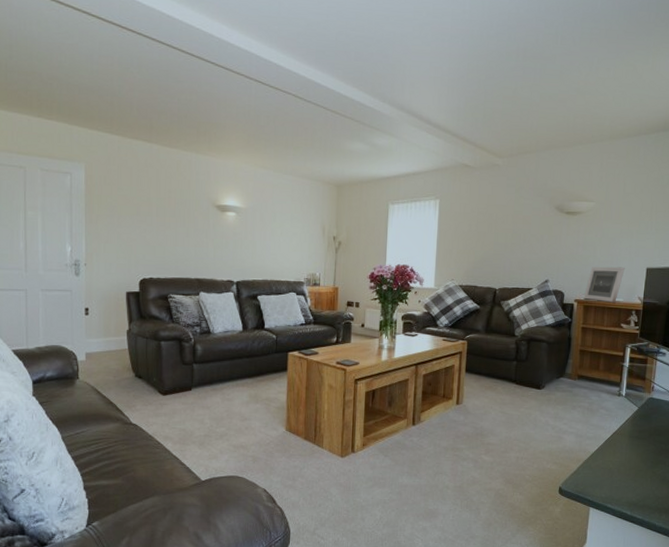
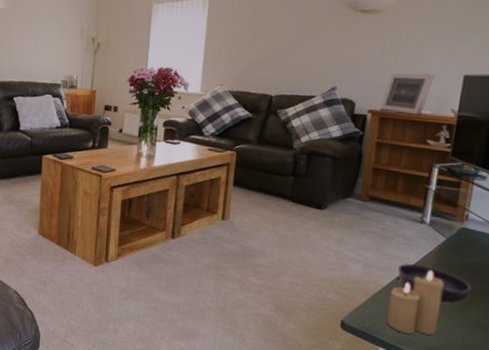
candle: none [595,436,638,493] -> present [387,270,444,335]
bowl: none [602,431,659,464] -> present [397,263,472,304]

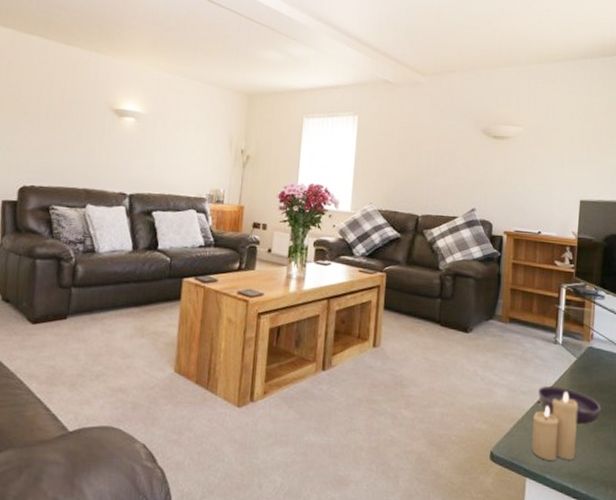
picture frame: present [380,72,435,115] -> none [514,196,557,237]

